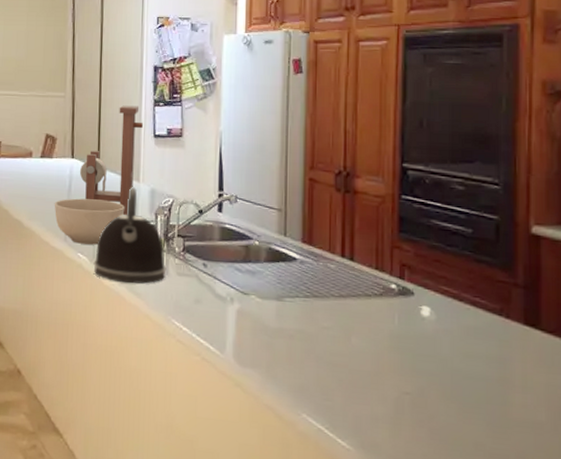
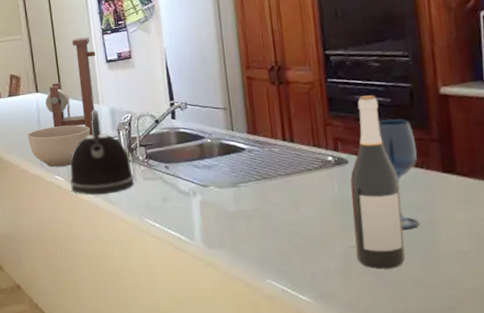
wine bottle: none [410,221,471,427] -> present [350,95,406,269]
wineglass: none [455,251,497,384] -> present [378,119,420,229]

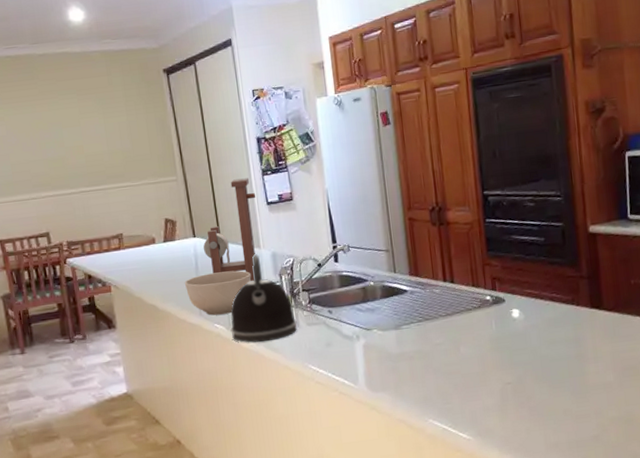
wine bottle: present [350,95,406,269] -> none [506,234,557,403]
wineglass: present [378,119,420,229] -> none [533,257,570,364]

